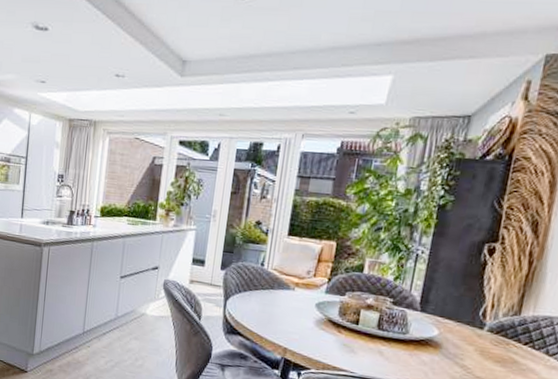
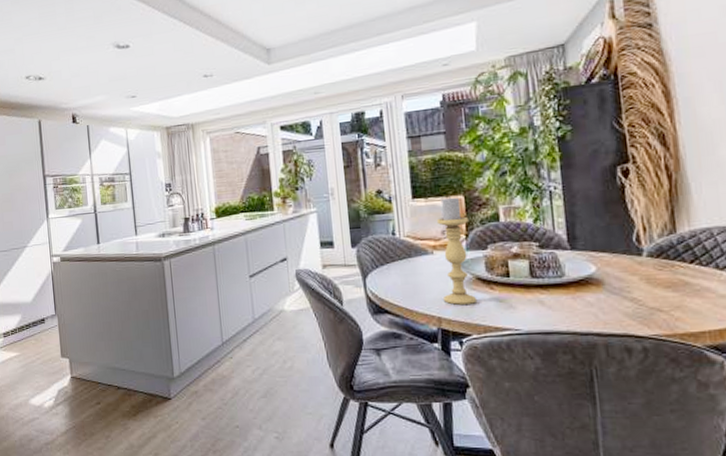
candle holder: none [293,240,335,342] -> present [436,196,478,305]

